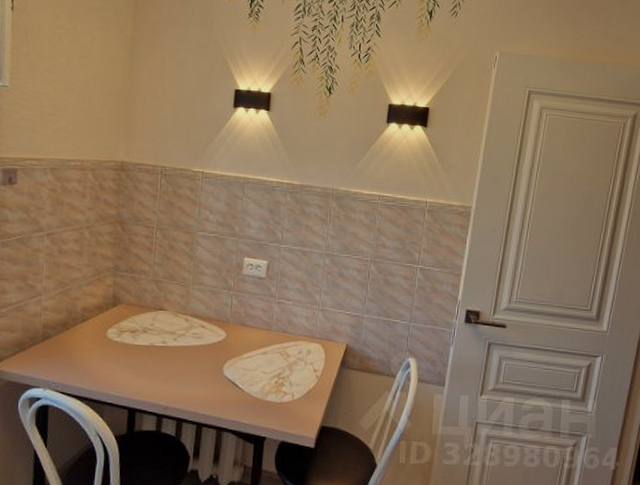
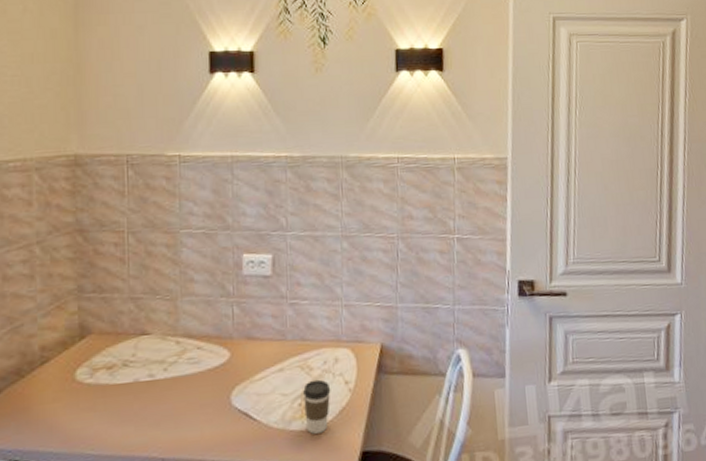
coffee cup: none [279,364,302,407] -> present [303,379,331,434]

